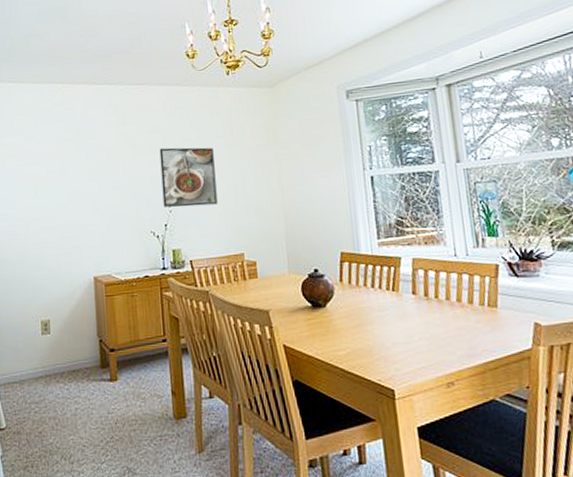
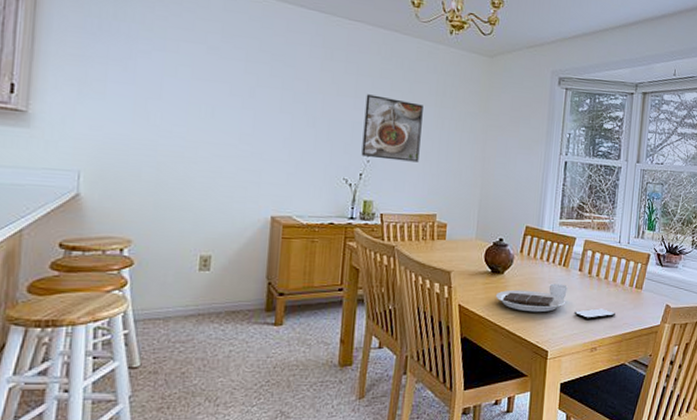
placemat: none [321,311,469,349] -> present [495,283,615,320]

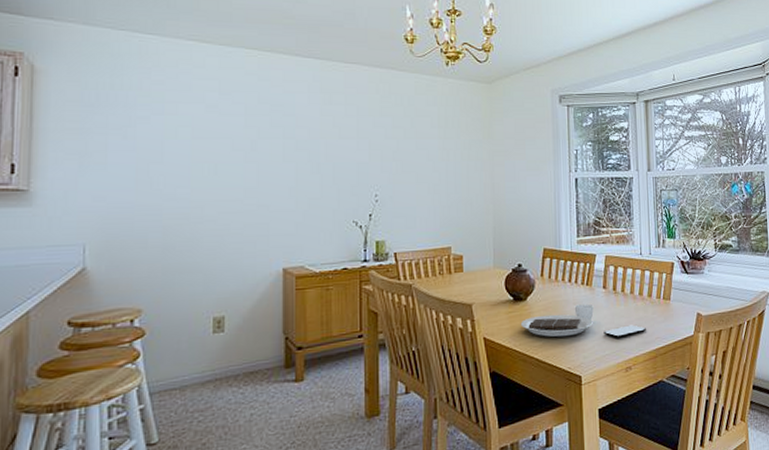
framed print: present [361,94,423,162] -> none [368,134,428,197]

